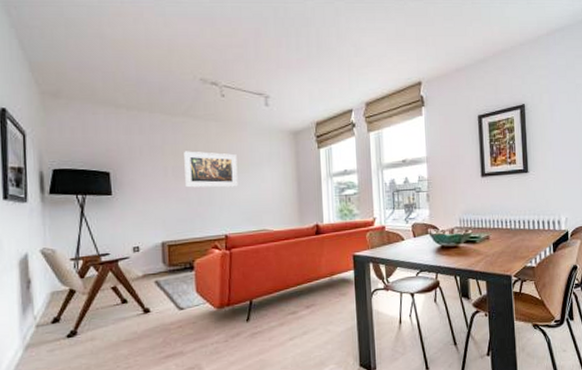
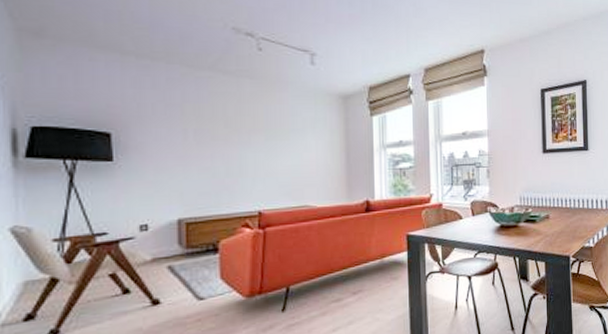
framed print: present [184,151,238,188] -> none [209,111,276,156]

